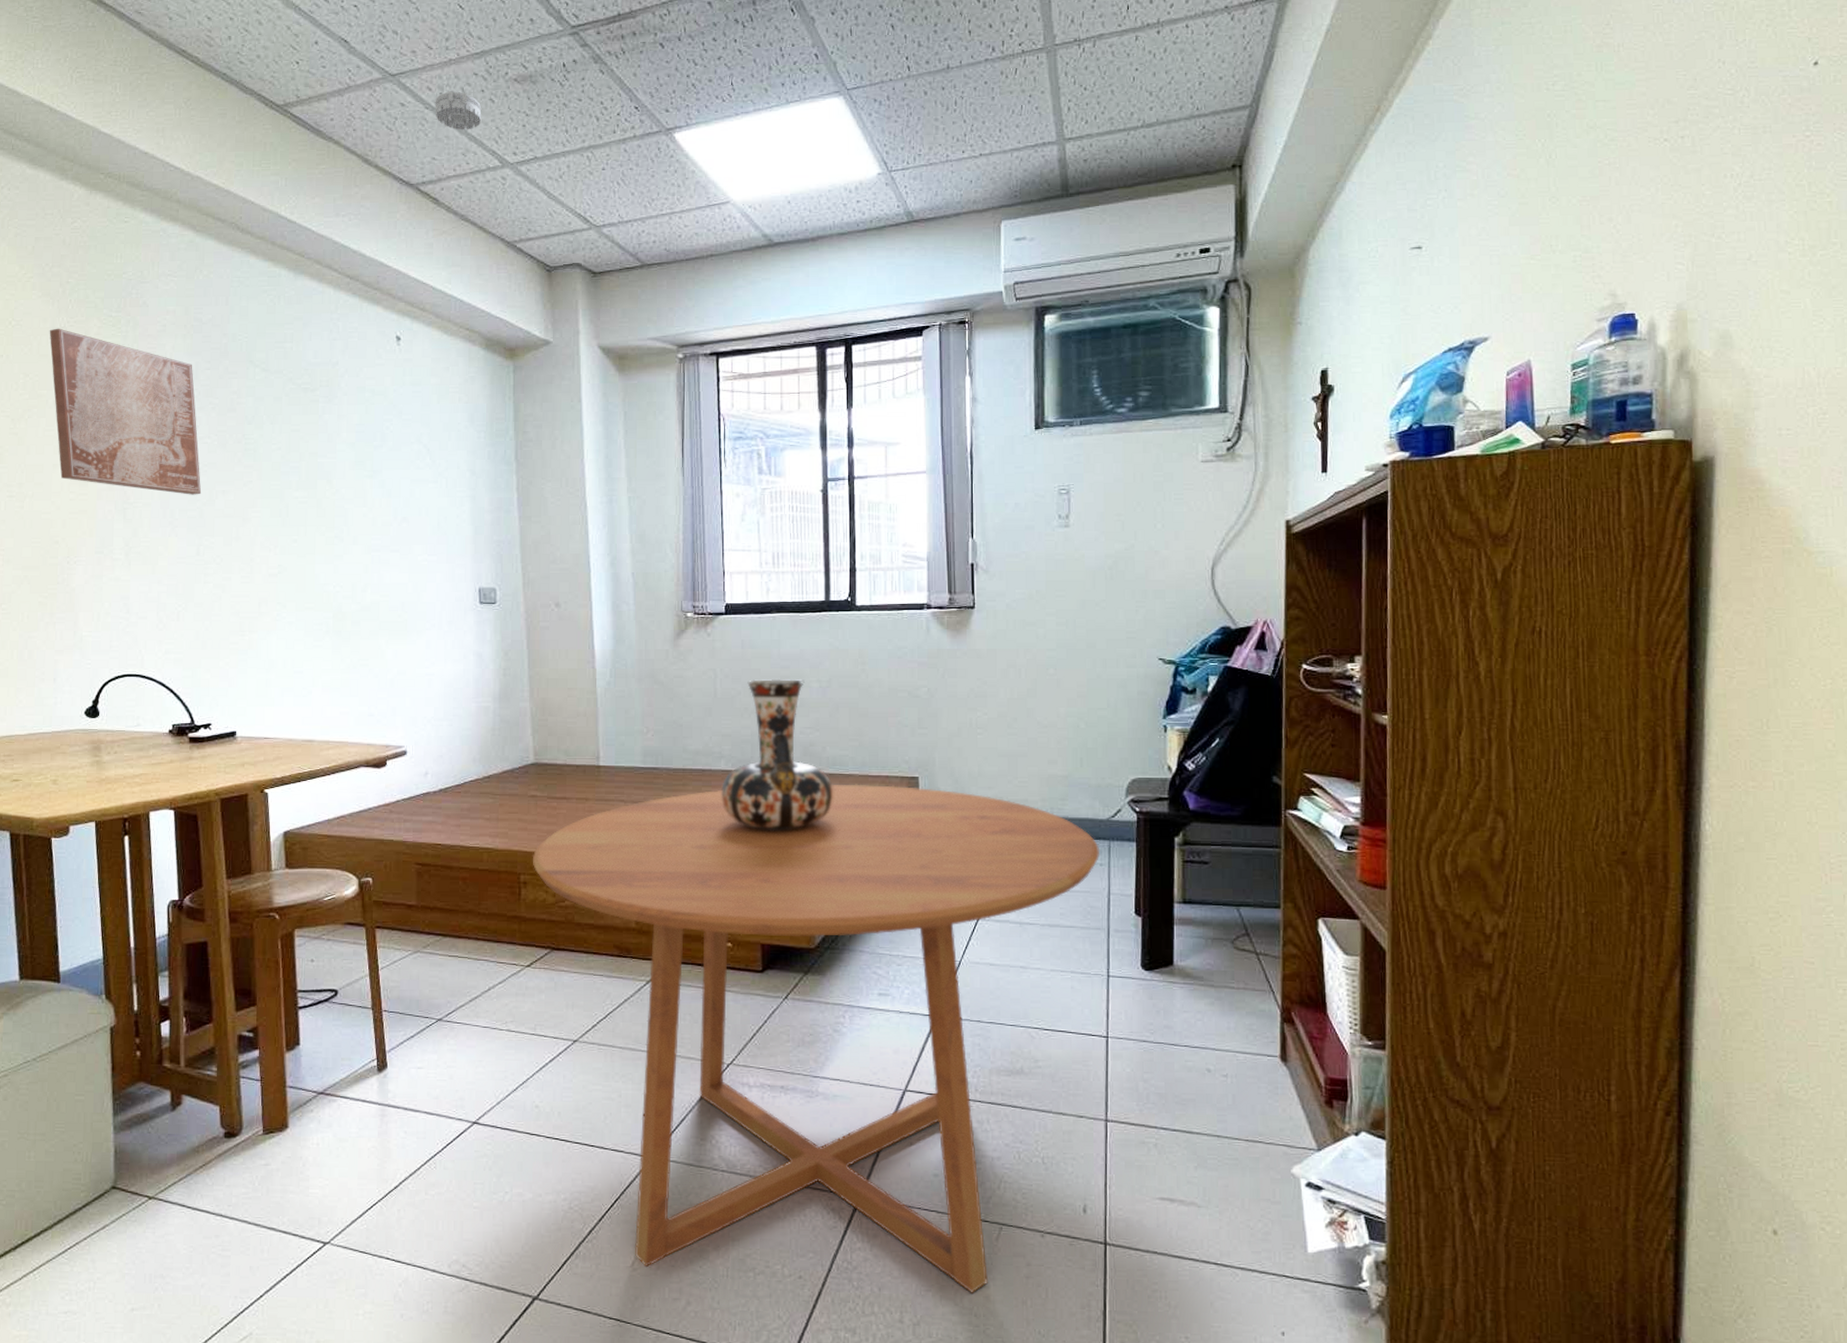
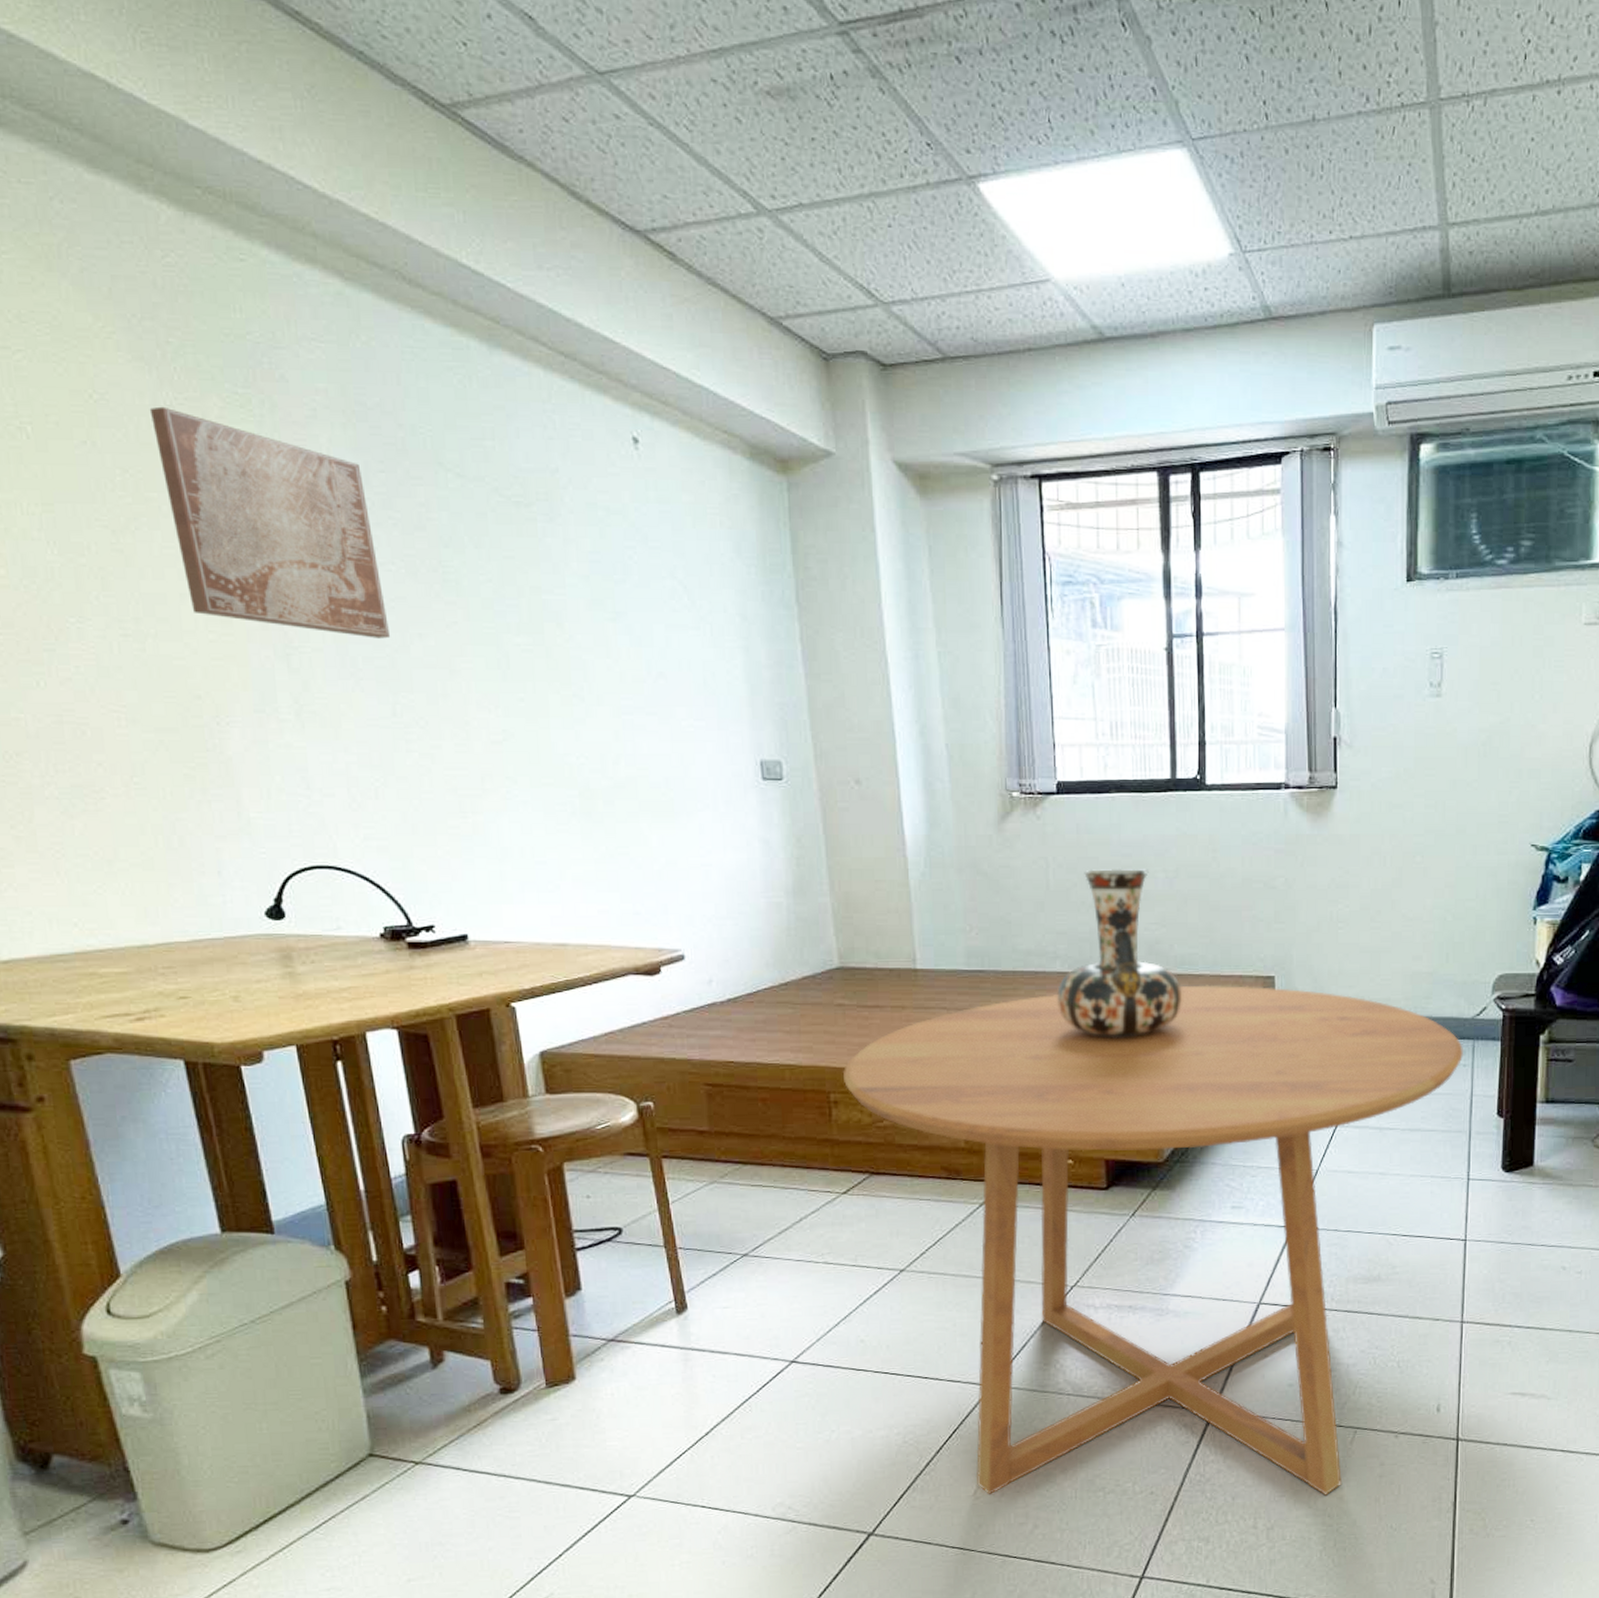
smoke detector: present [435,90,482,131] -> none [661,101,726,160]

